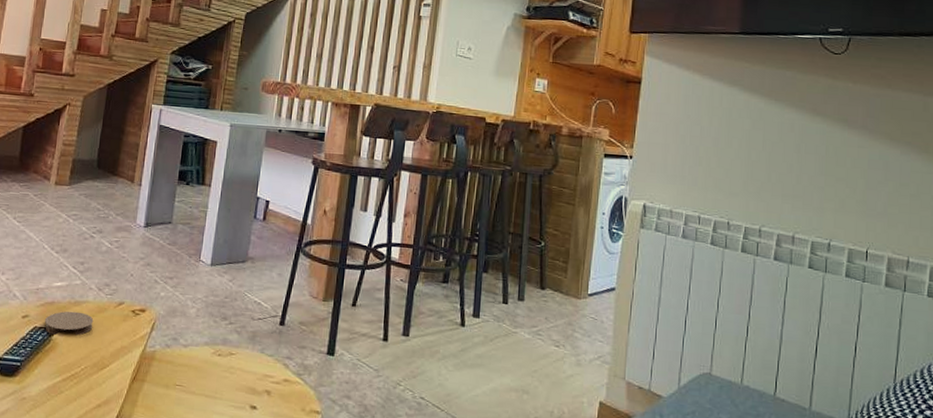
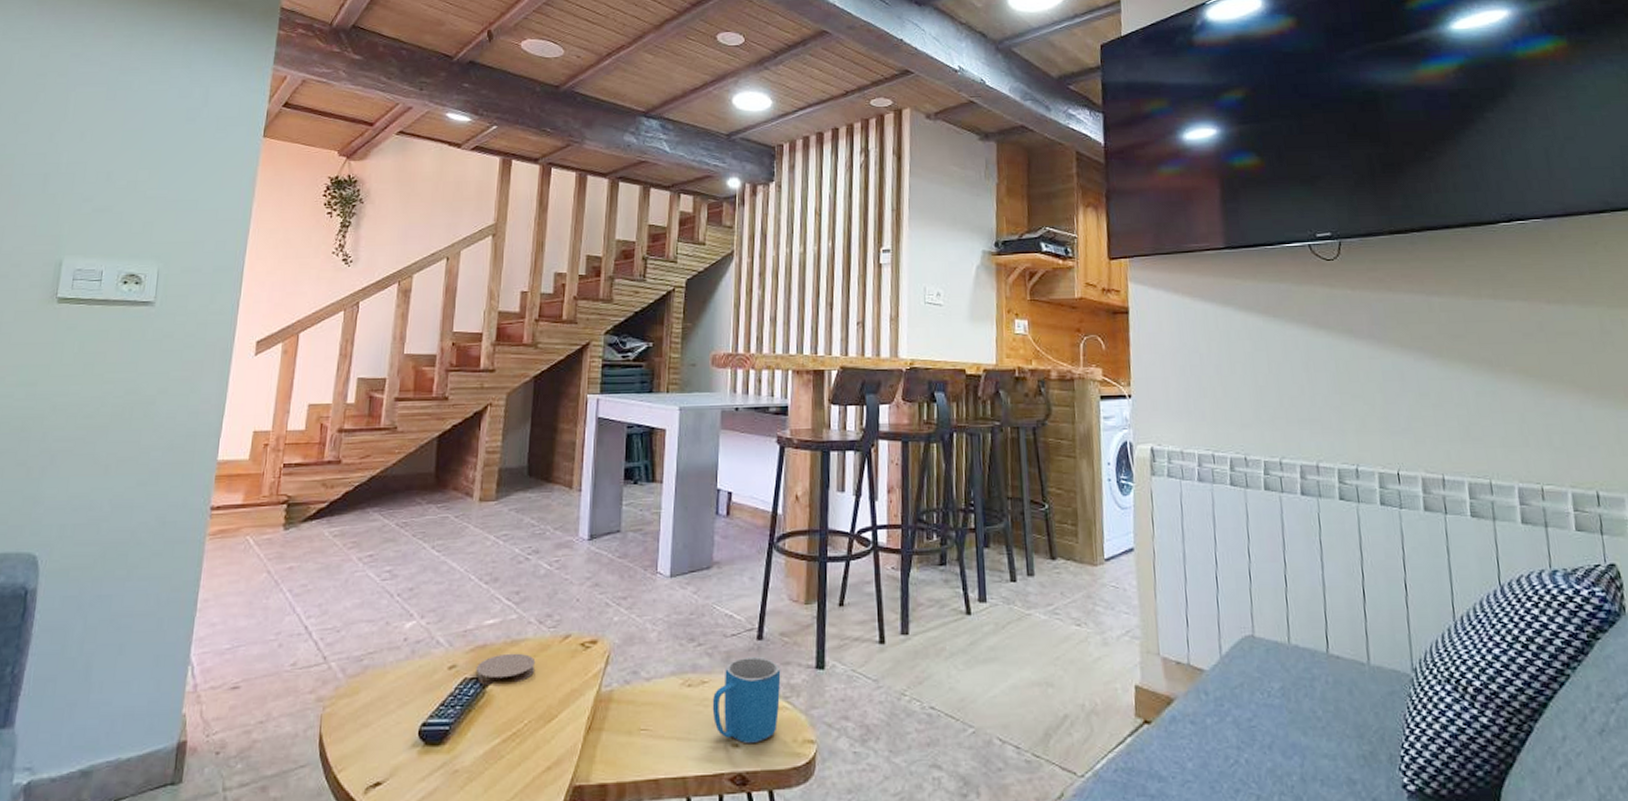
mug: none [236,338,297,408] -> present [712,656,781,744]

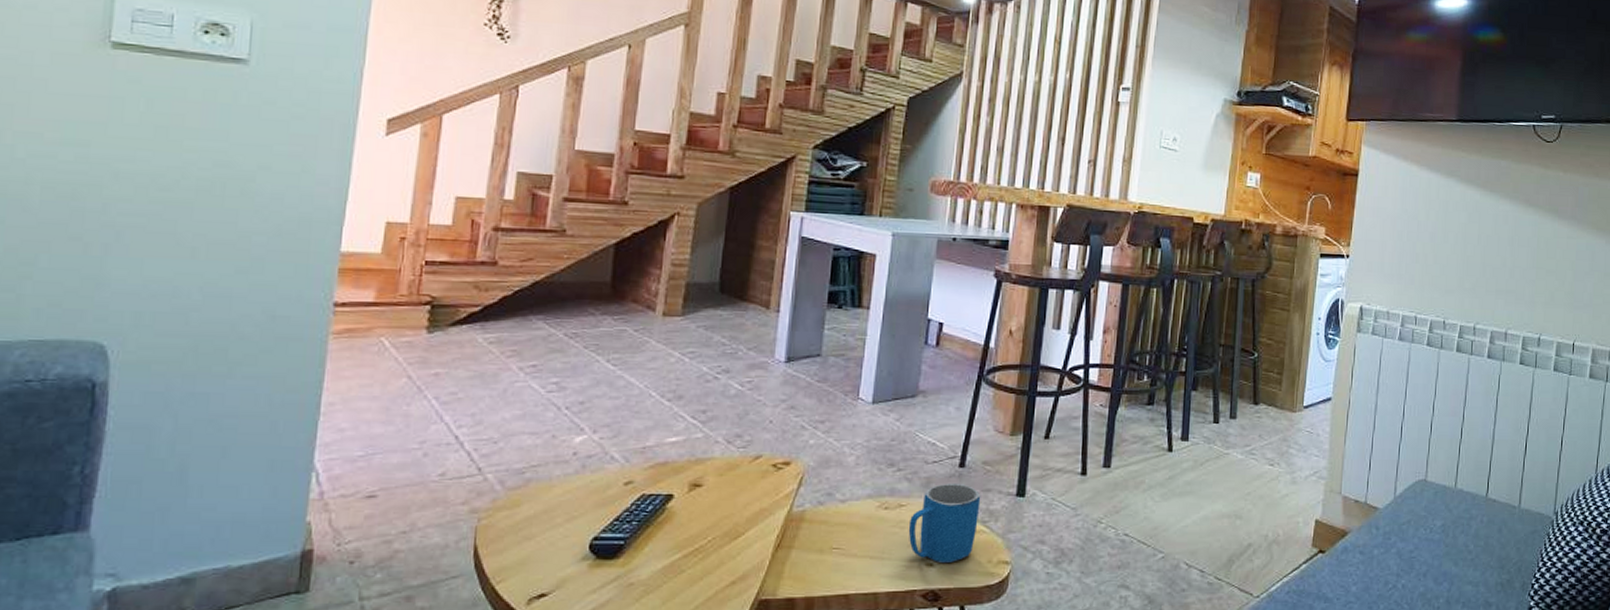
coaster: present [475,653,536,685] -> none [655,471,722,502]

